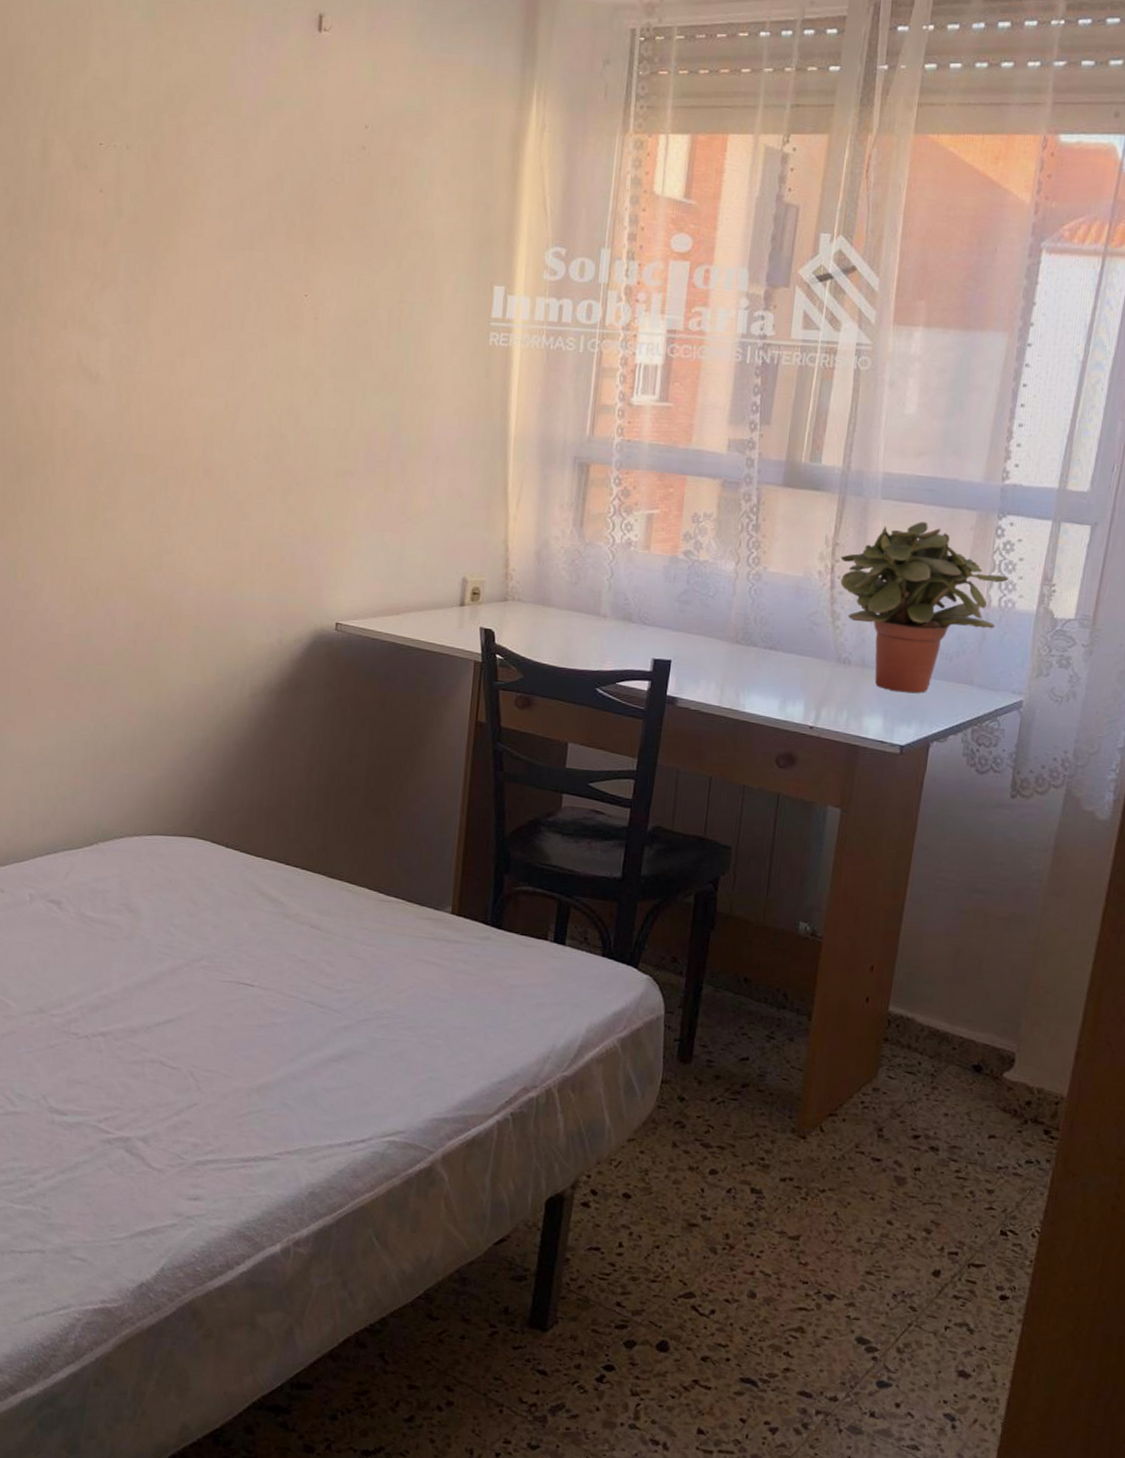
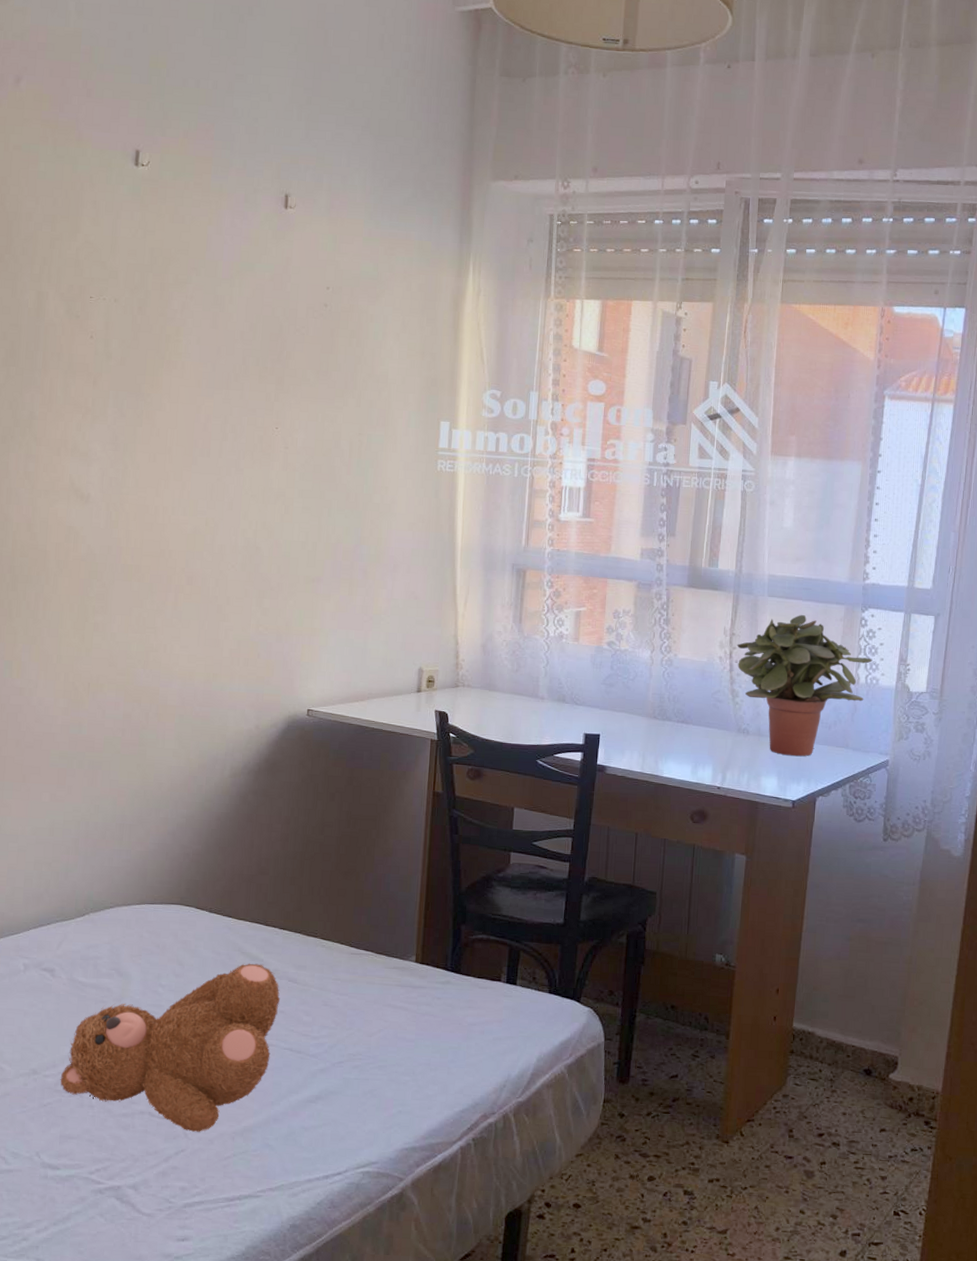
teddy bear: none [67,905,302,1086] -> present [60,963,281,1132]

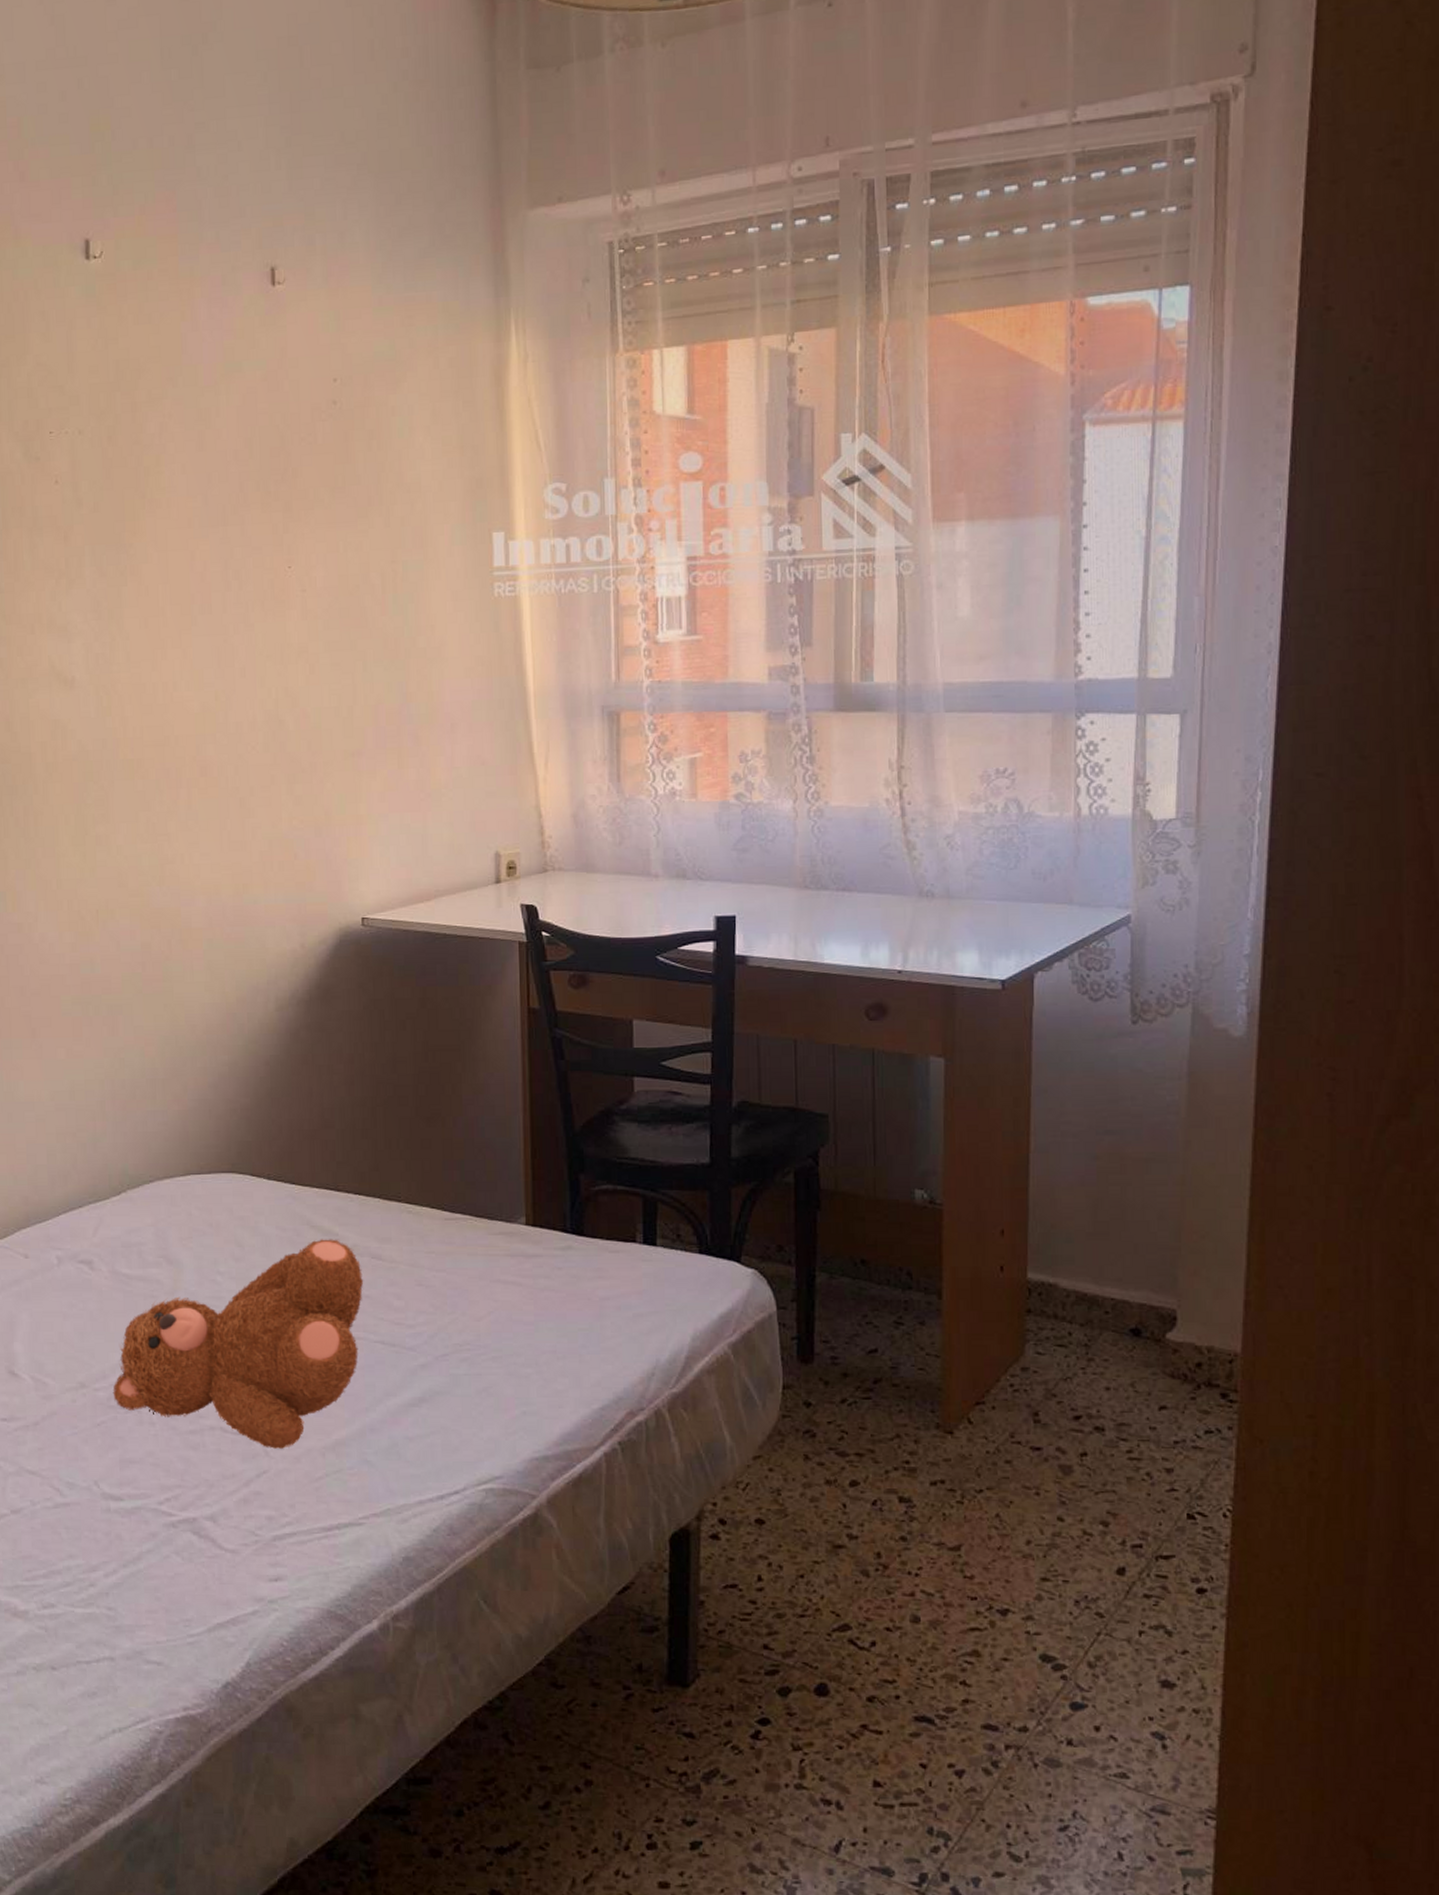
potted plant: present [737,615,873,757] -> none [908,732,1097,921]

